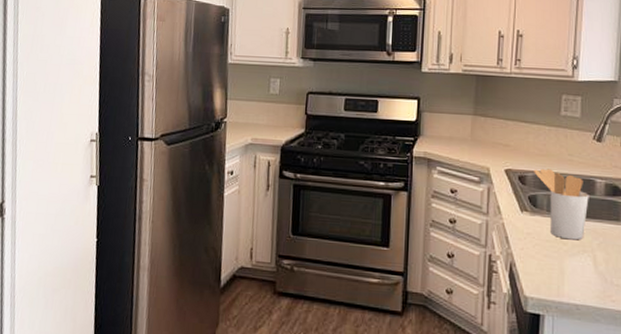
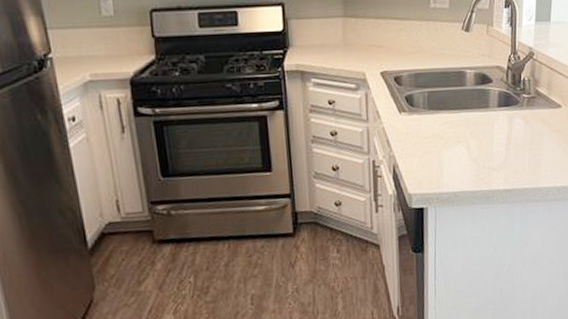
utensil holder: present [534,168,589,240] -> none [408,65,461,134]

